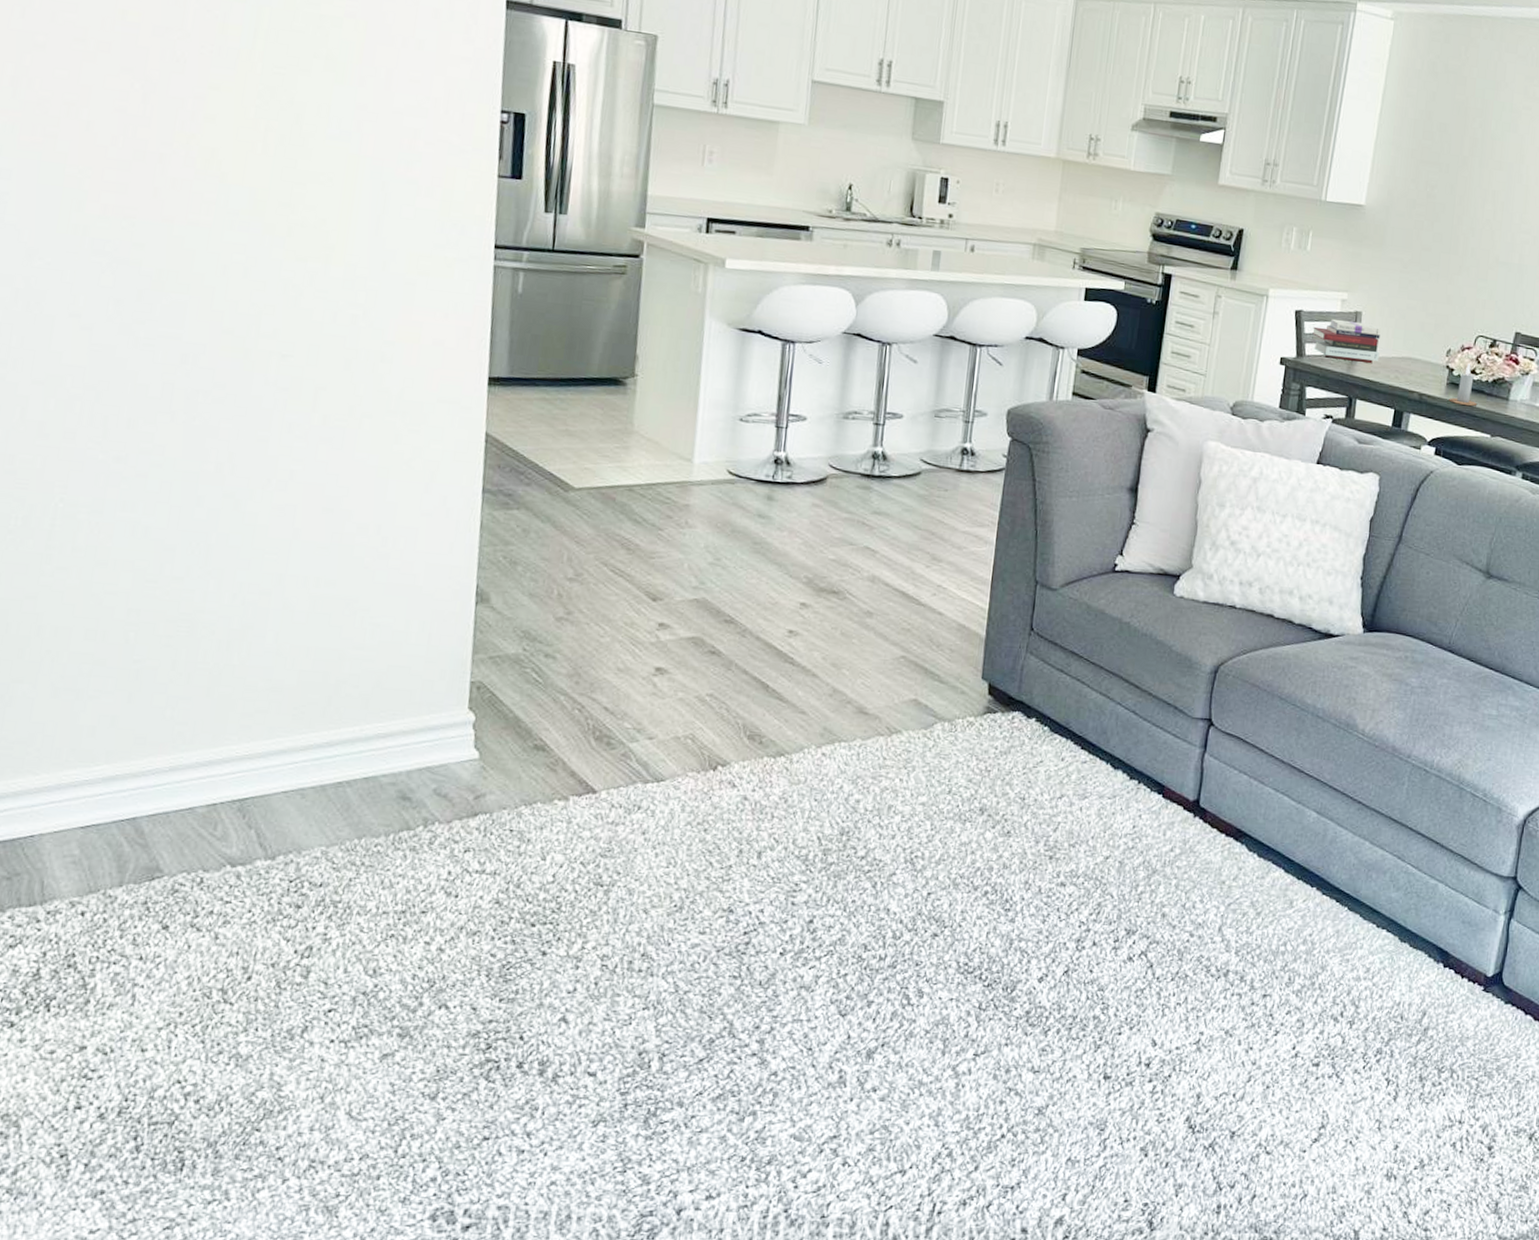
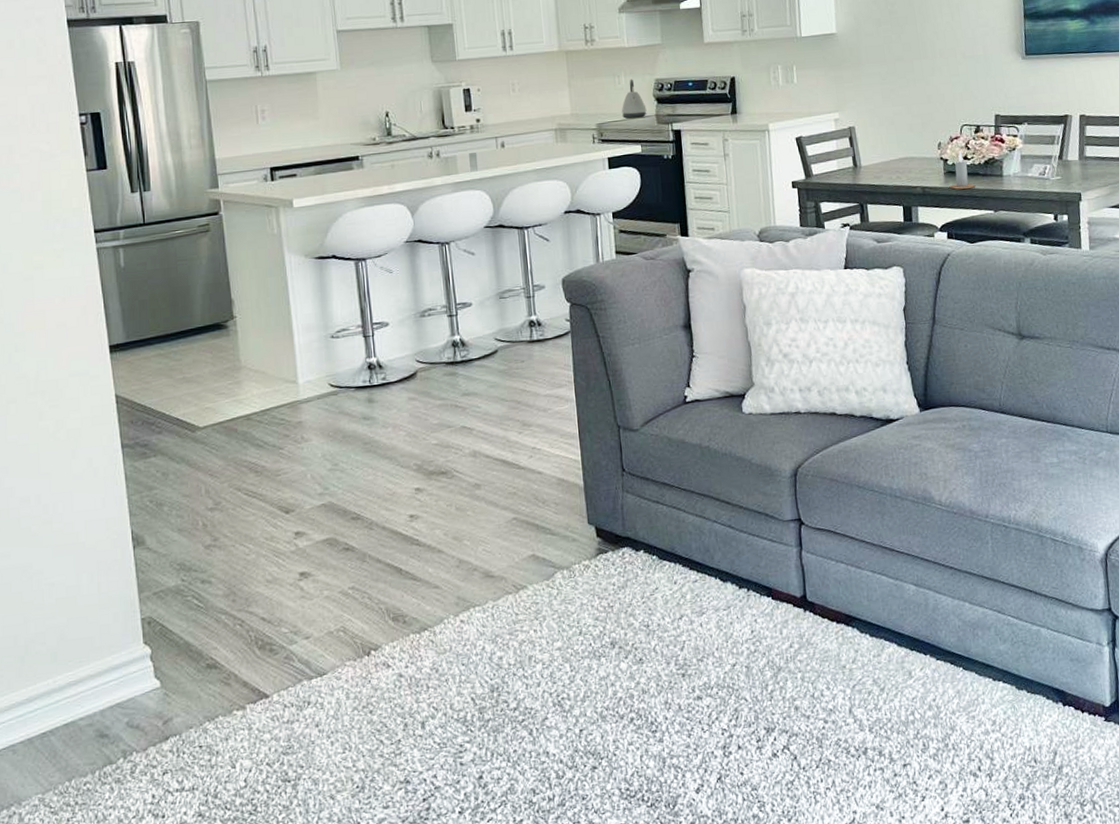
kettle: none [1111,207,1140,253] -> present [621,79,647,120]
books: present [1312,318,1381,364] -> none [814,134,879,173]

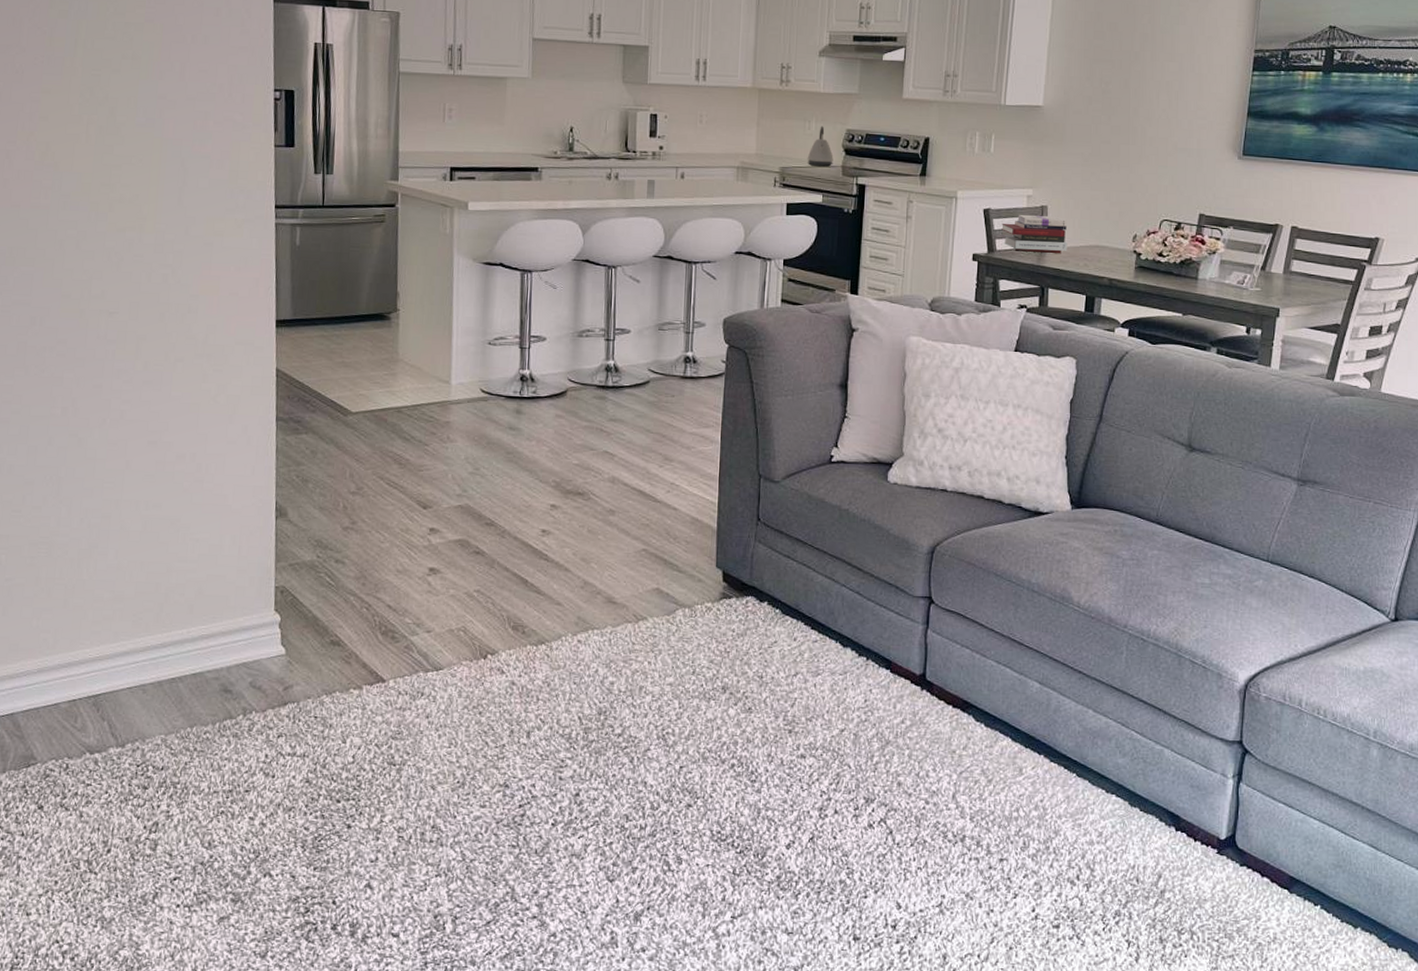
books: none [814,134,879,173] -> present [1001,214,1068,254]
candle: present [949,151,976,190] -> none [1138,247,1167,288]

